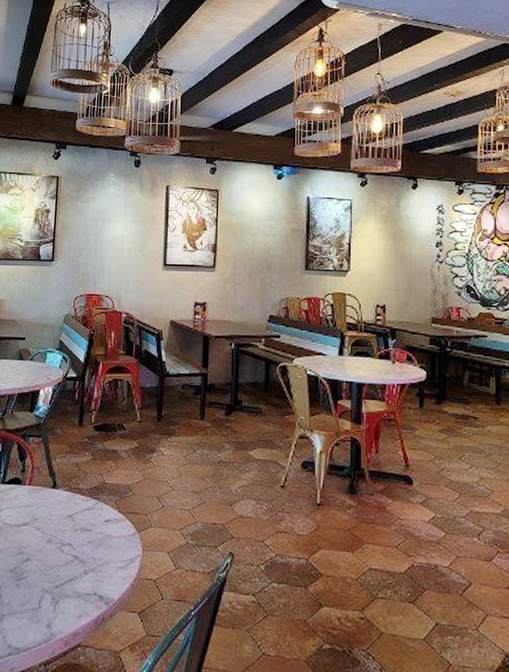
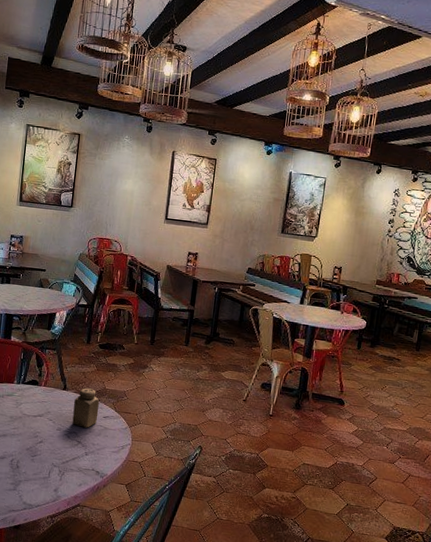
salt shaker: none [65,483,99,537] -> present [72,388,100,428]

